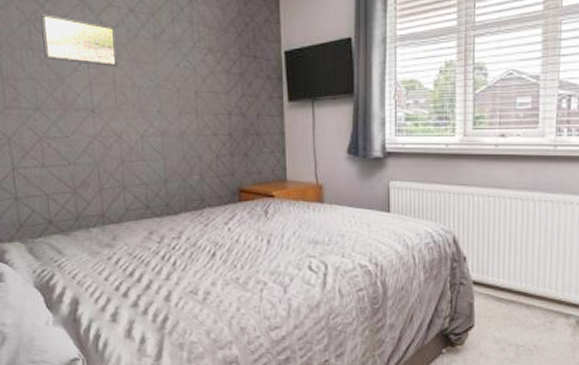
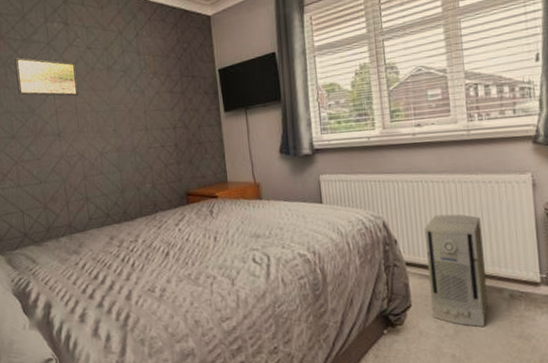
air purifier: none [495,234,557,351] -> present [424,214,488,327]

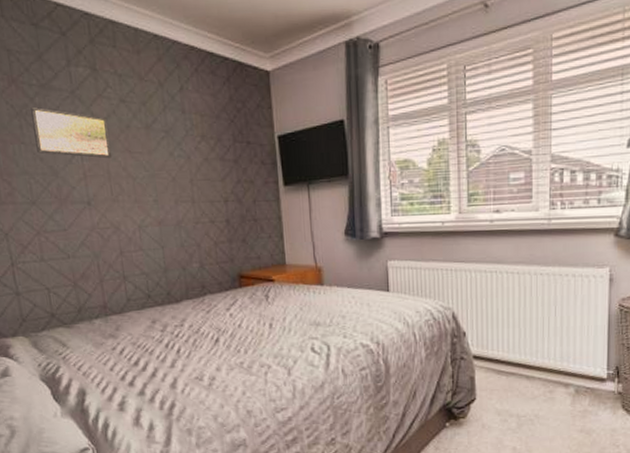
air purifier: present [424,214,488,327] -> none [495,307,554,421]

